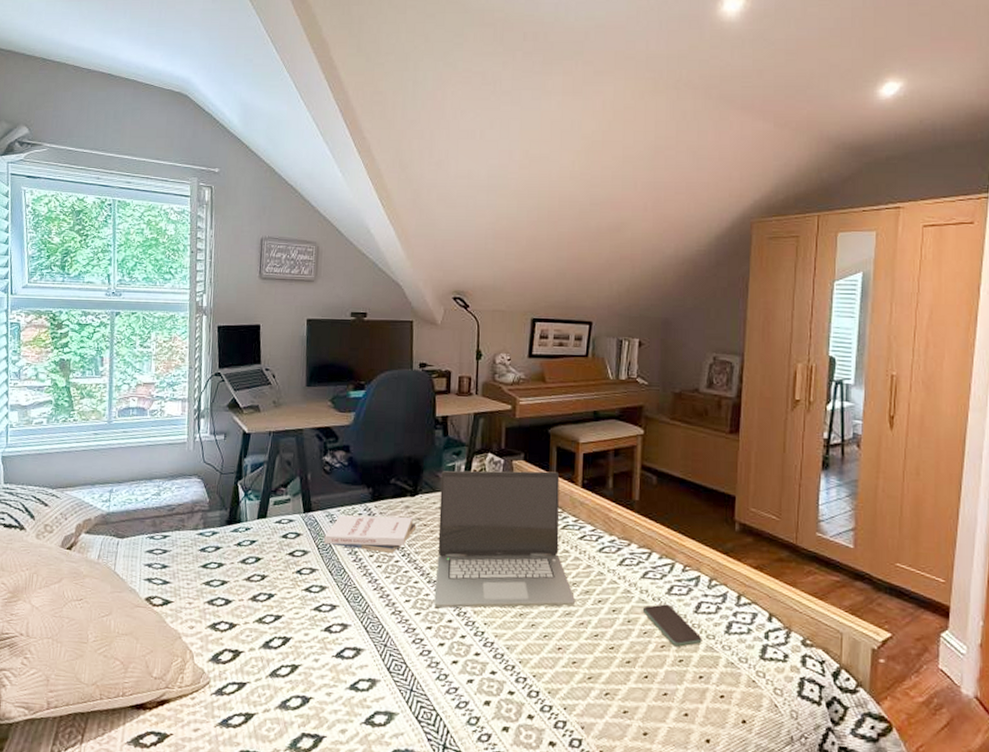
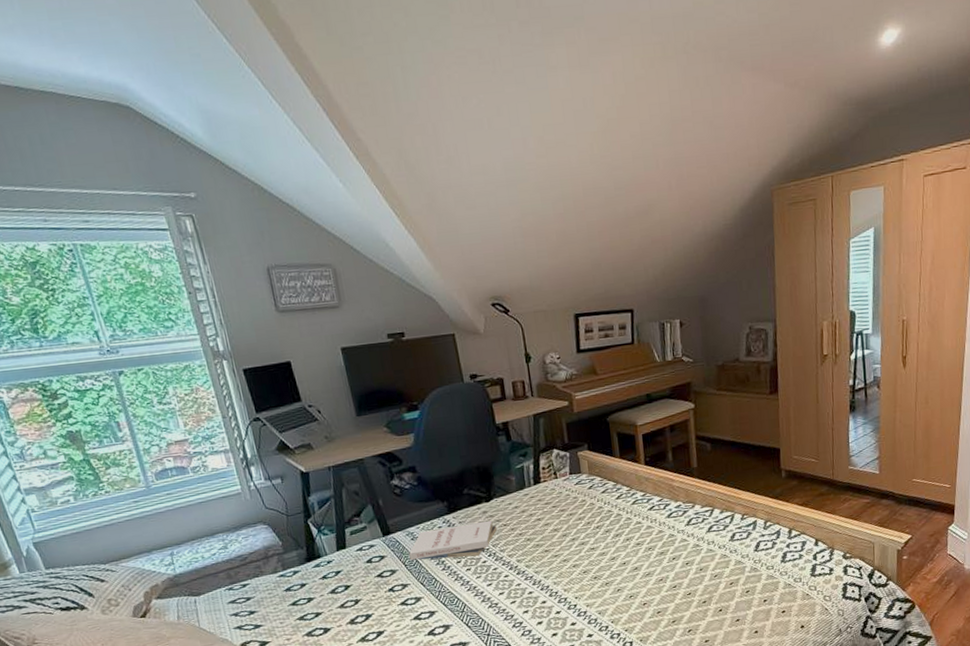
laptop: present [434,470,576,608] -> none [511,455,653,594]
smartphone: present [642,604,702,647] -> none [711,549,764,582]

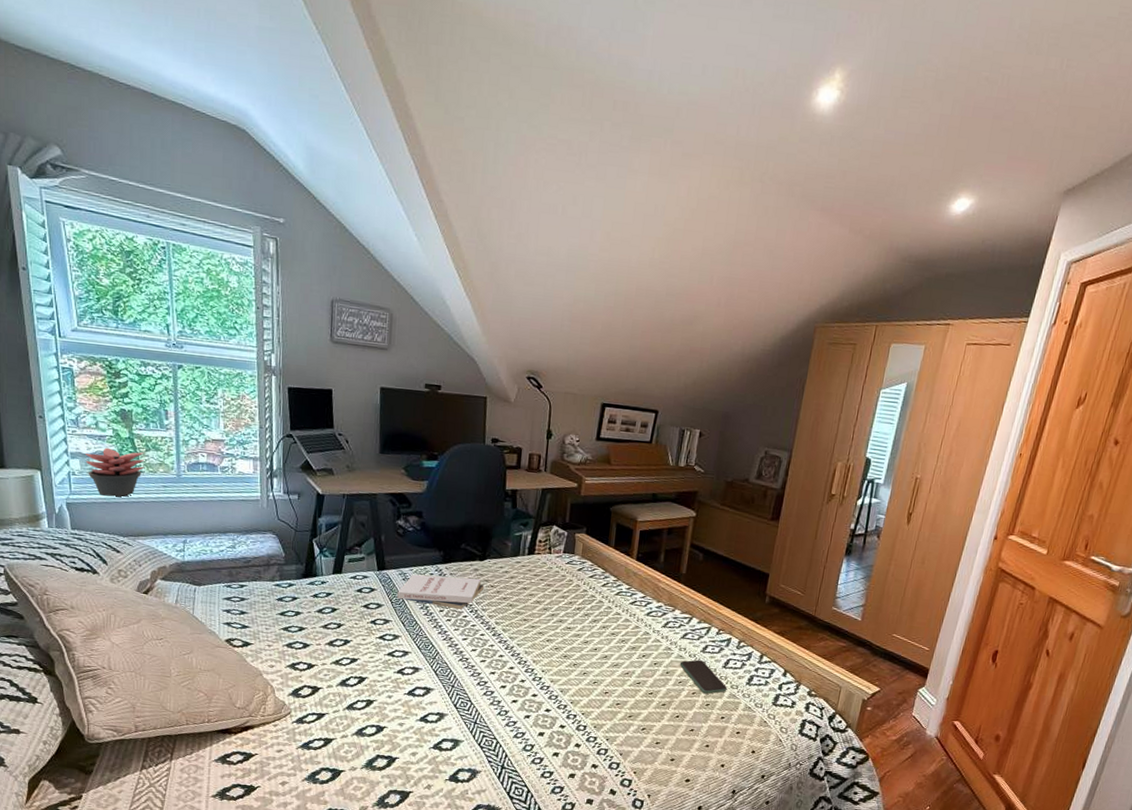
succulent plant: none [40,472,110,527] -> present [85,447,145,497]
smartphone: none [711,549,764,582] -> present [679,659,728,694]

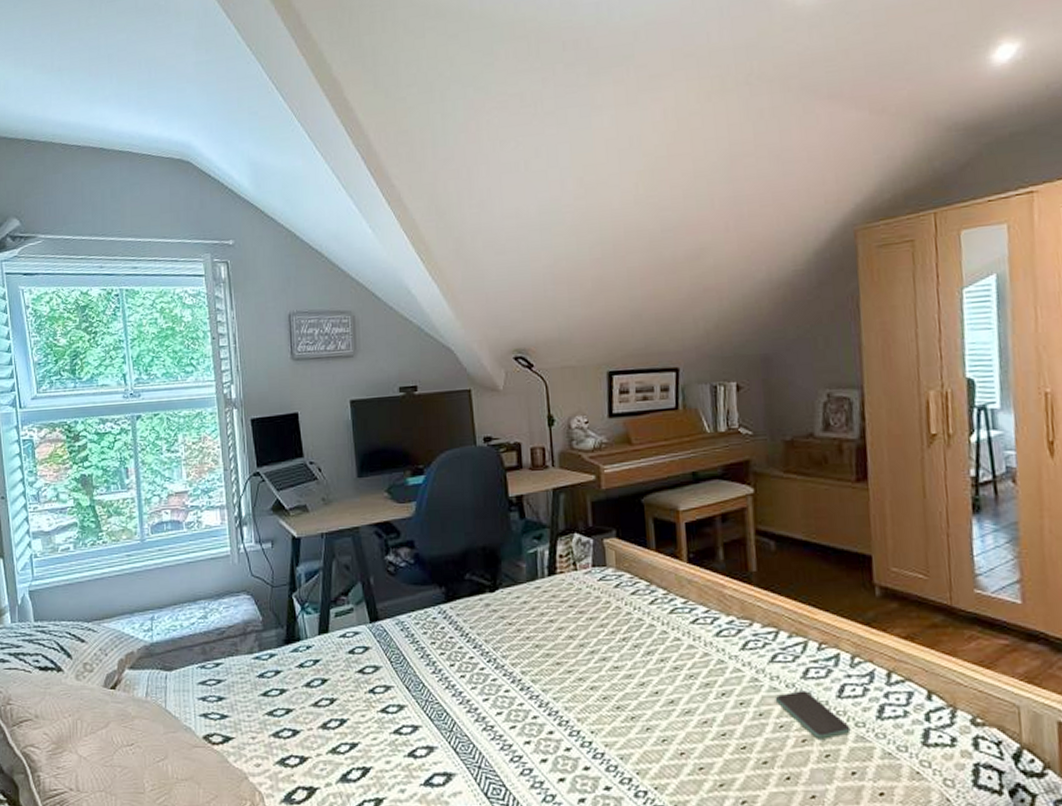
succulent plant: present [85,447,145,497] -> none [47,520,108,578]
books: present [397,574,485,609] -> none [396,616,501,660]

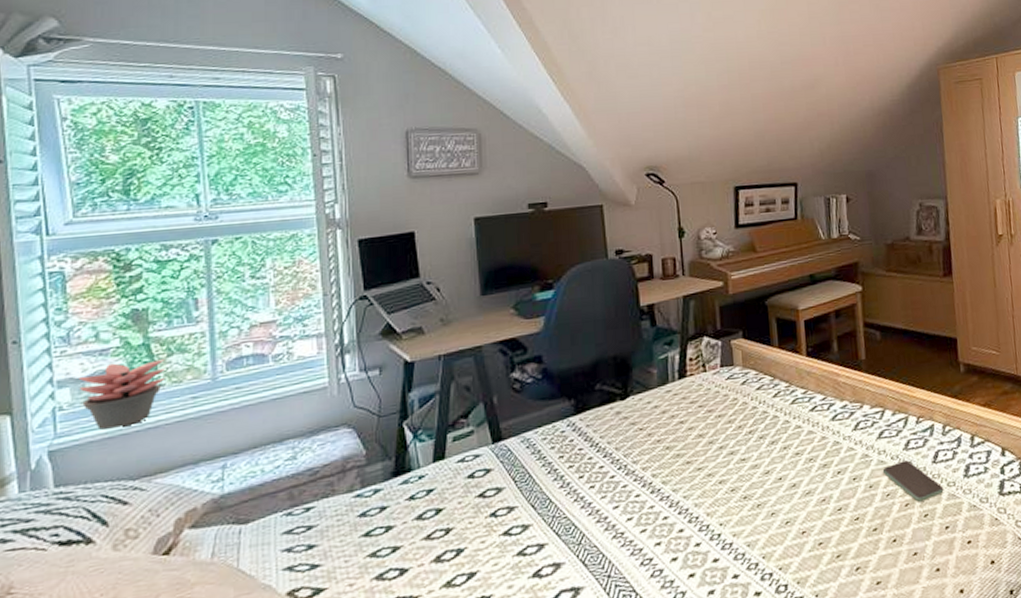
succulent plant: none [47,520,108,578] -> present [79,359,166,430]

